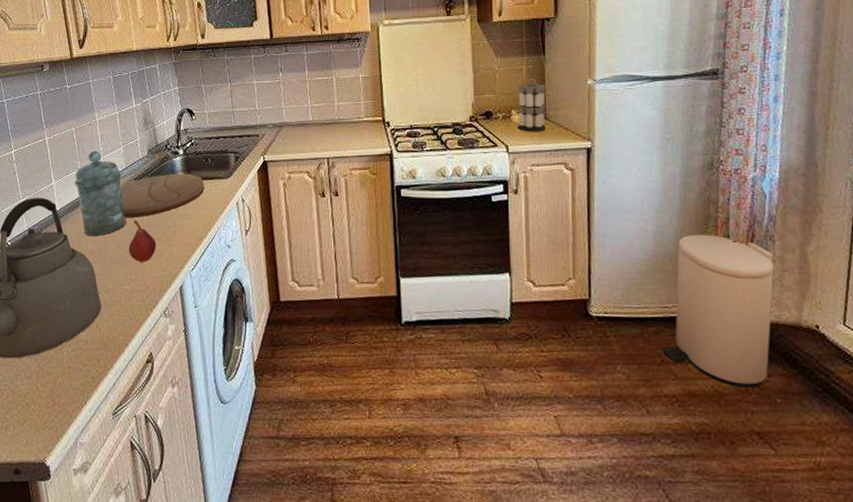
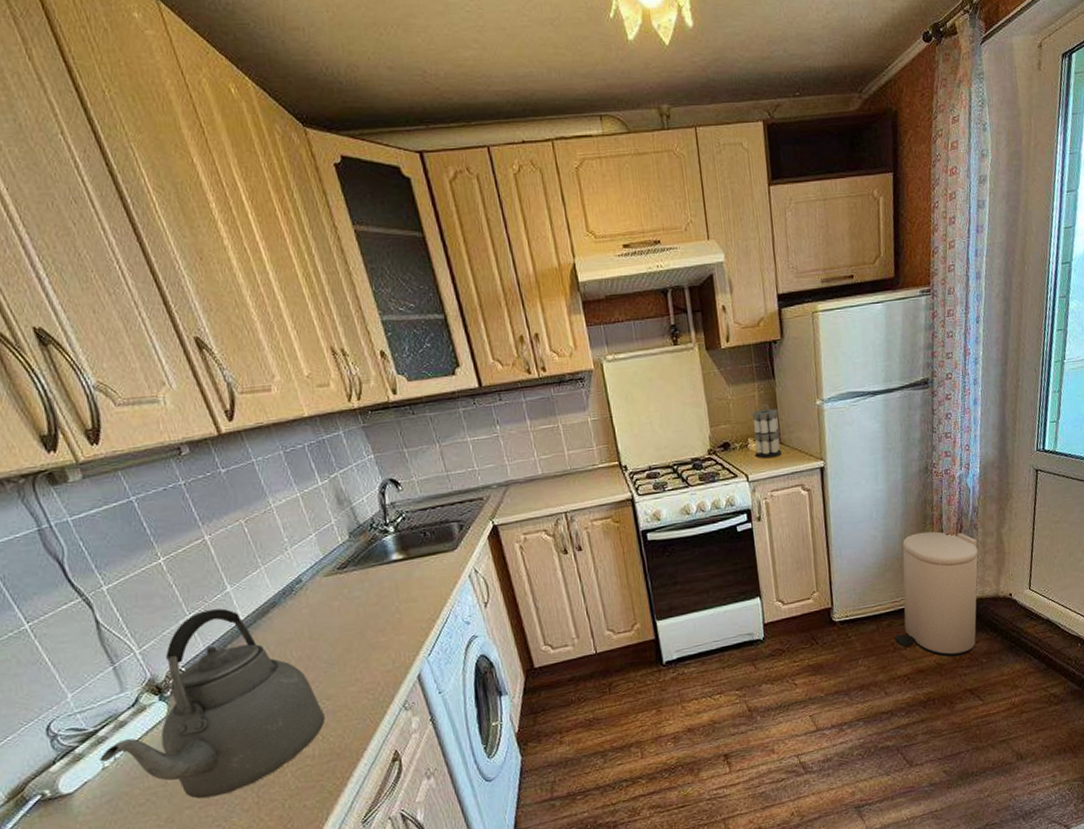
canister: present [74,150,127,237] -> none [256,542,339,643]
cutting board: present [120,173,205,218] -> none [320,552,428,614]
fruit: present [128,220,157,262] -> none [345,614,381,659]

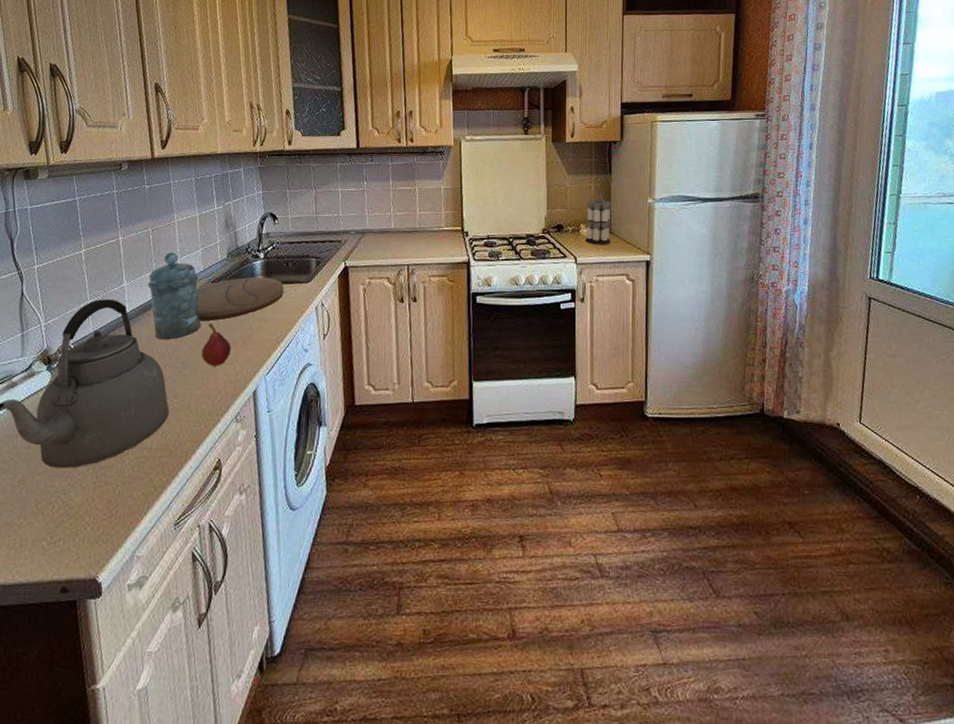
canister: none [256,542,339,643] -> present [147,252,202,340]
cutting board: none [320,552,428,614] -> present [196,276,284,321]
fruit: none [345,614,381,659] -> present [201,323,232,366]
pedal bin: present [894,531,978,657] -> none [708,341,804,481]

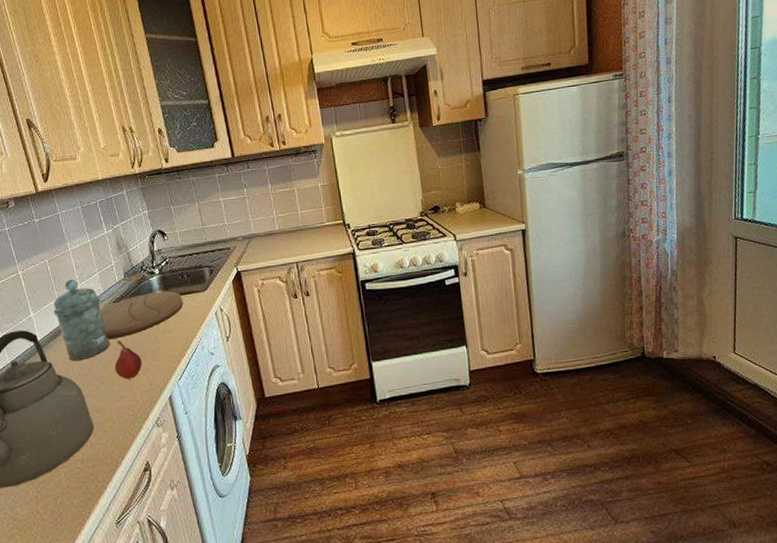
spice rack: present [586,196,611,245] -> none [459,173,486,221]

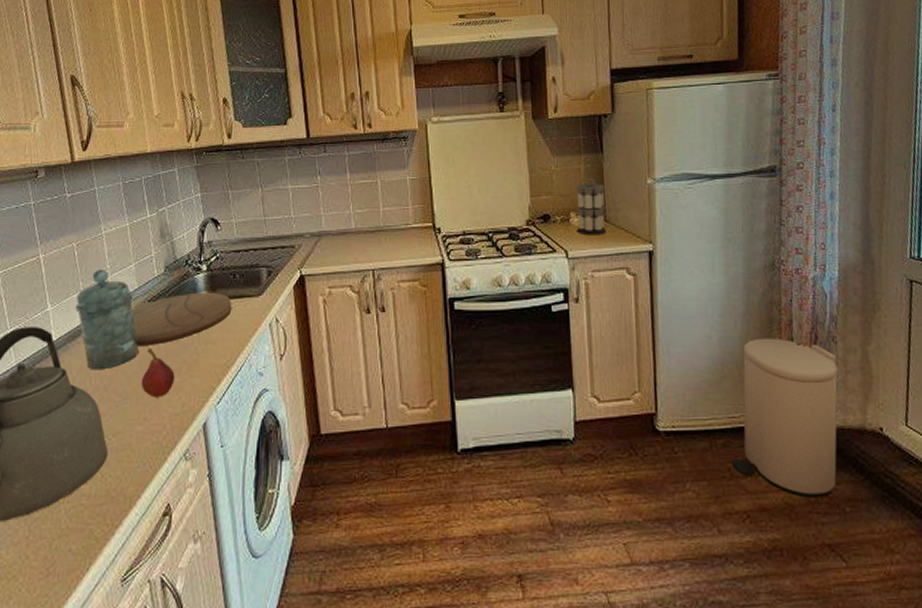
spice rack: none [459,173,486,221] -> present [576,178,606,236]
pedal bin: none [596,292,680,416] -> present [731,338,838,498]

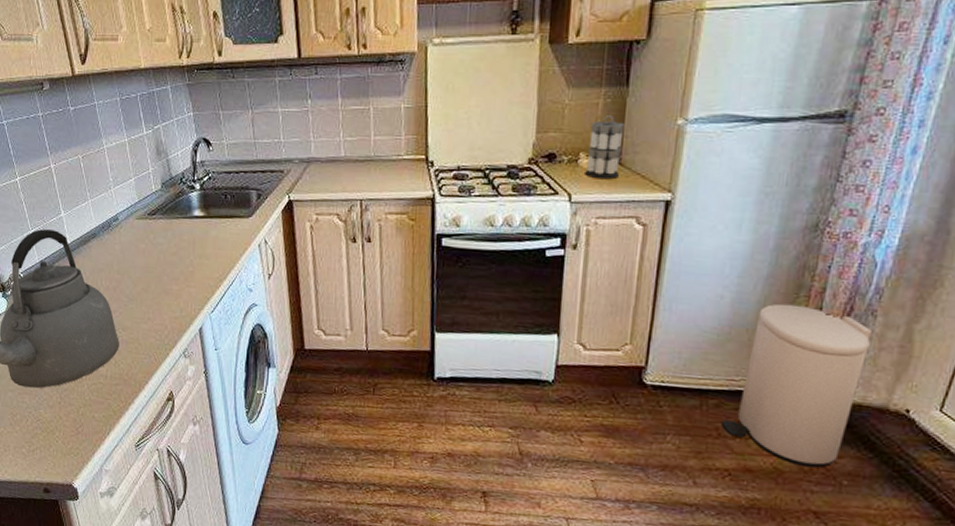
canister: present [75,268,140,370] -> none [84,181,142,273]
cutting board: present [131,292,232,347] -> none [133,209,224,256]
fruit: present [141,348,175,397] -> none [144,257,174,302]

